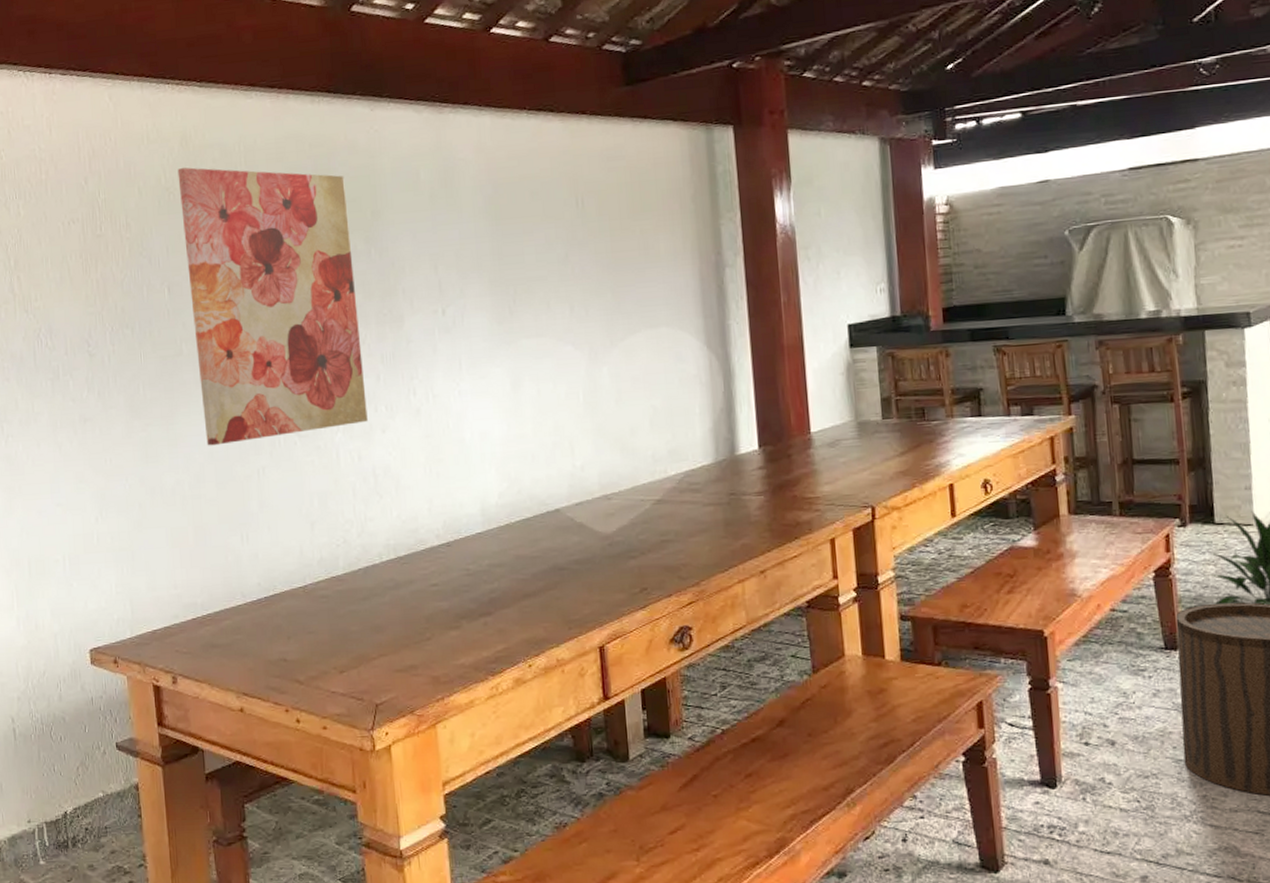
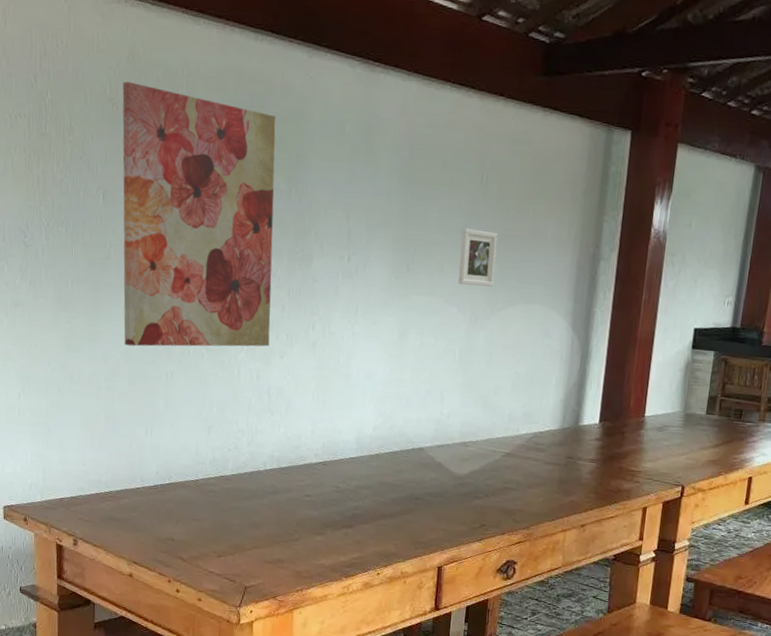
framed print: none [564,257,609,319] -> present [458,228,498,287]

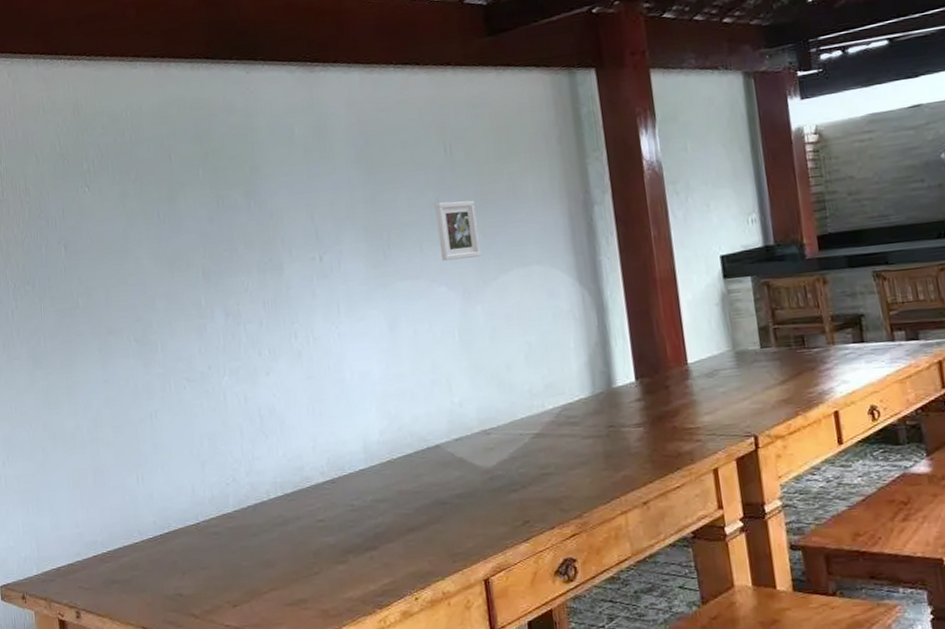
wall art: present [122,81,277,347] -> none [71,134,252,392]

